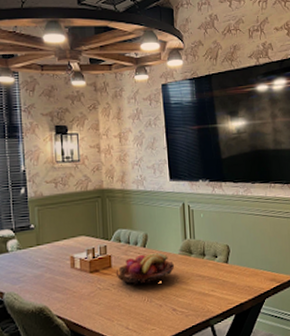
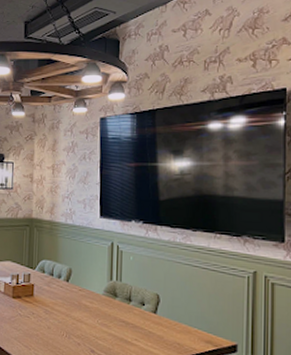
fruit basket: present [115,252,175,286] -> none [37,289,98,321]

